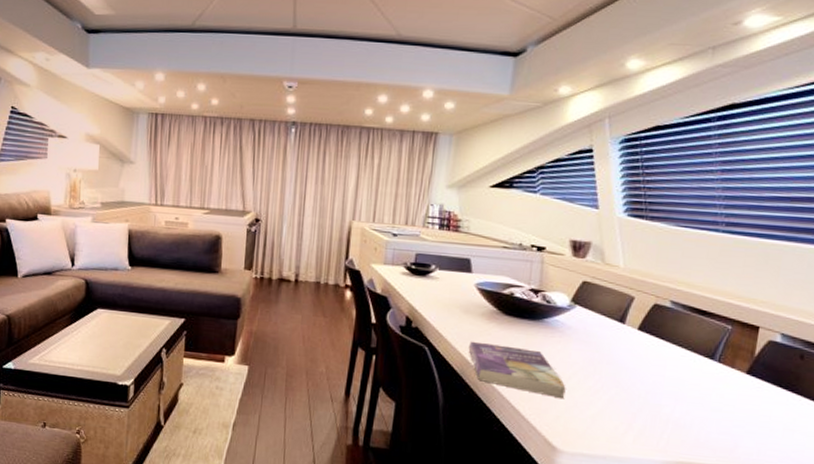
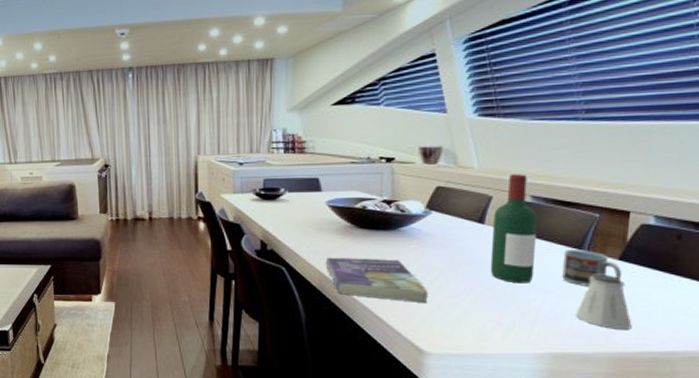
wine bottle: none [626,277,676,389] -> present [490,174,538,284]
cup: none [693,358,748,397] -> present [562,250,622,286]
saltshaker: none [703,385,755,444] -> present [576,273,632,329]

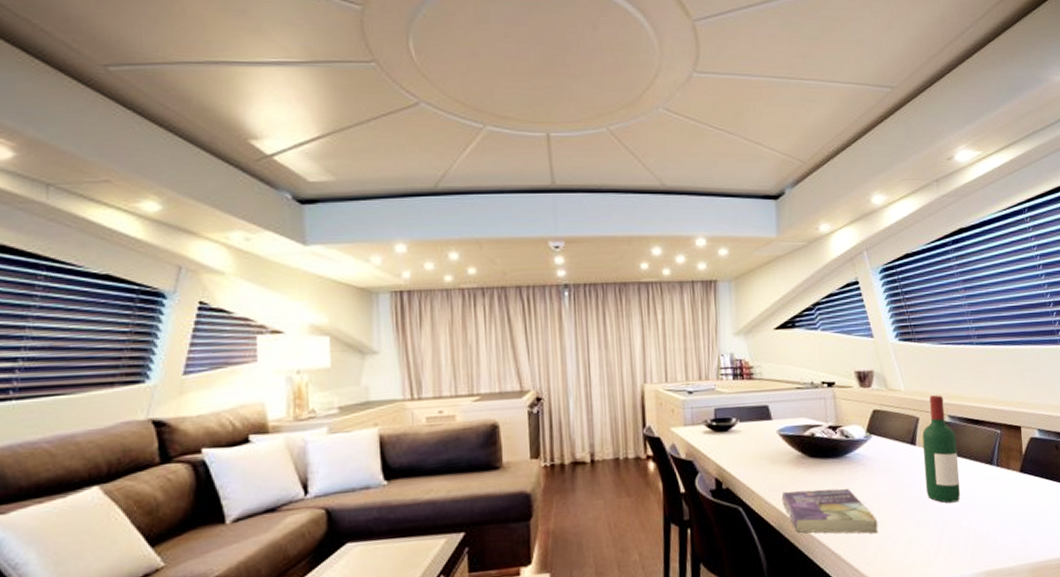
cup: present [562,250,622,286] -> none [980,464,1024,501]
saltshaker: present [576,273,632,329] -> none [997,486,1039,540]

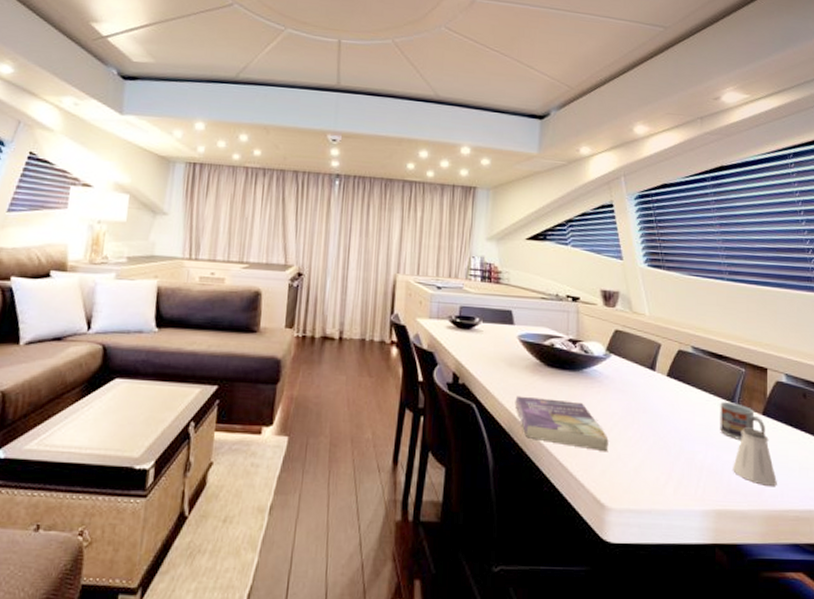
wine bottle: present [922,395,960,503] -> none [661,324,698,435]
cup: none [980,464,1024,501] -> present [720,402,765,440]
saltshaker: none [997,486,1039,540] -> present [733,427,777,486]

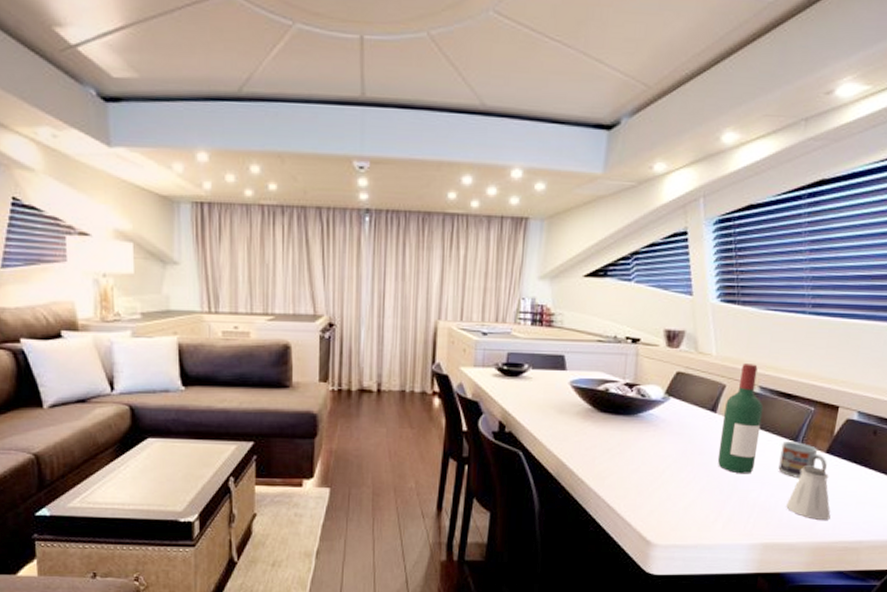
book: present [515,395,609,451] -> none [563,442,660,492]
wine bottle: none [661,324,698,435] -> present [717,363,764,474]

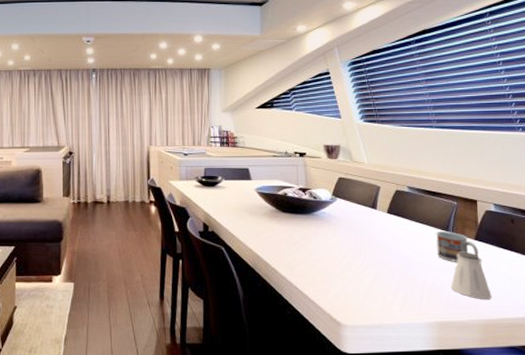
wine bottle: present [717,363,764,474] -> none [383,169,417,261]

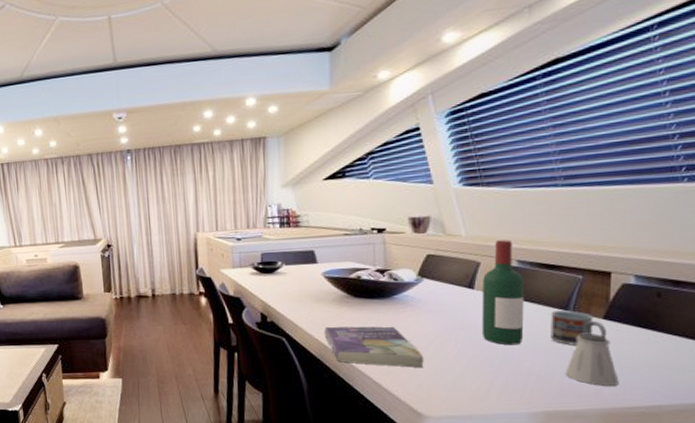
book: none [257,238,340,279] -> present [324,326,424,368]
wine bottle: none [383,169,417,261] -> present [481,239,525,346]

